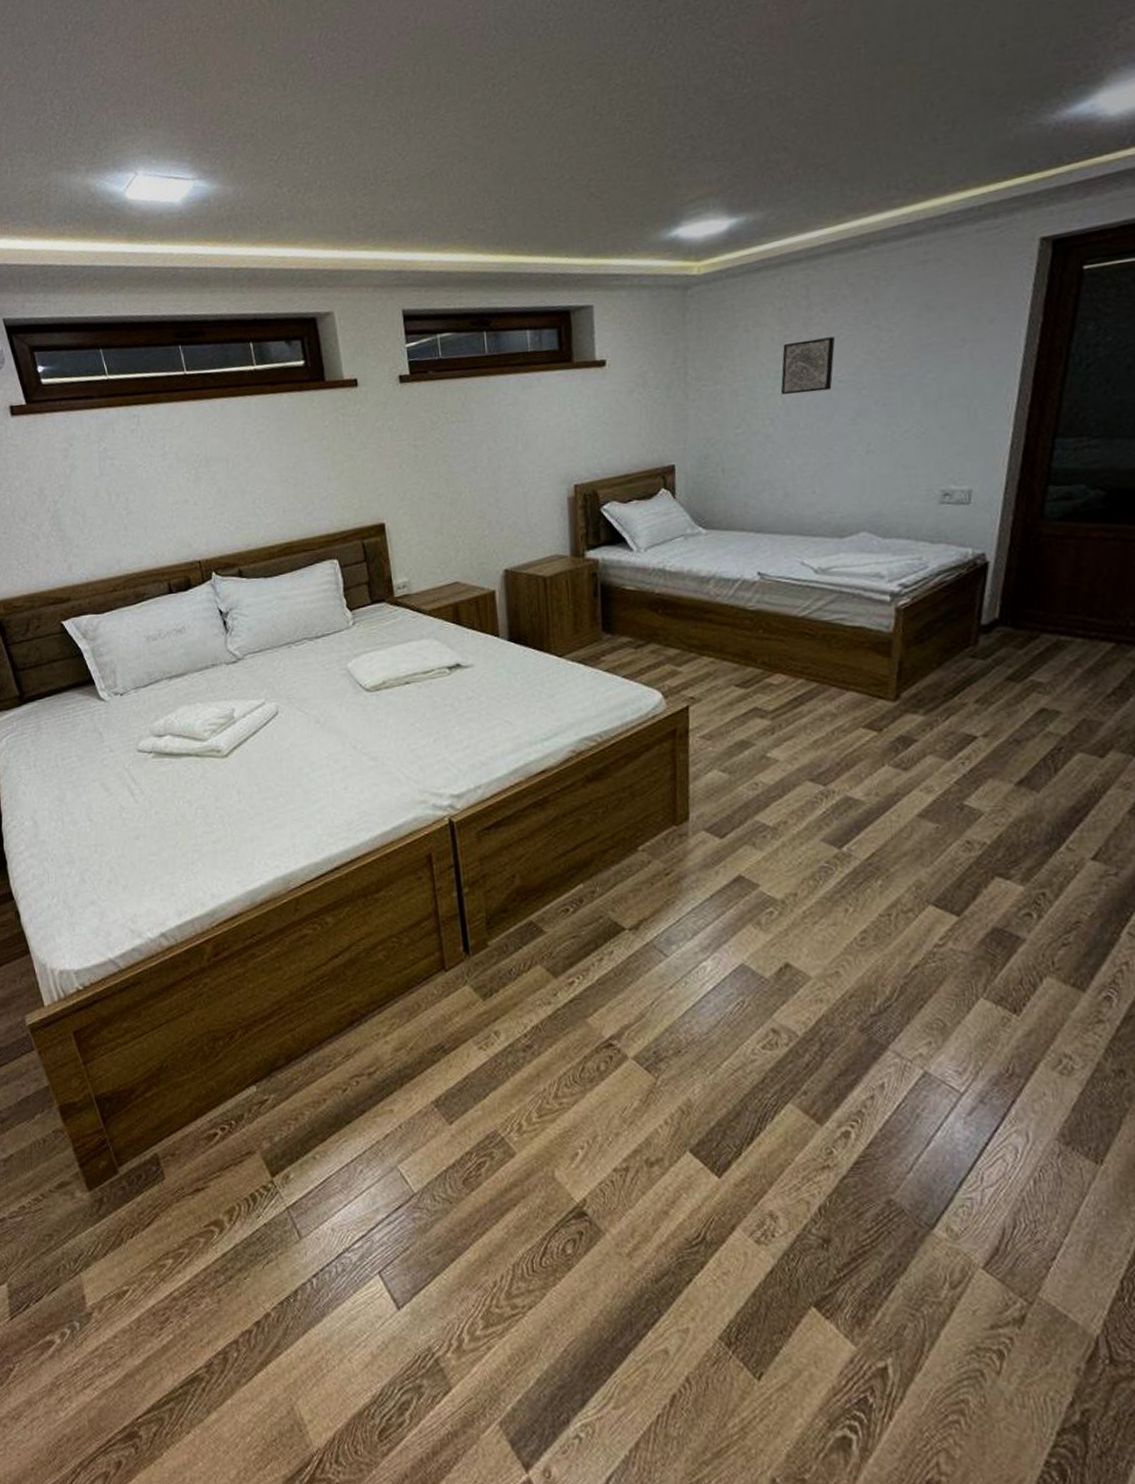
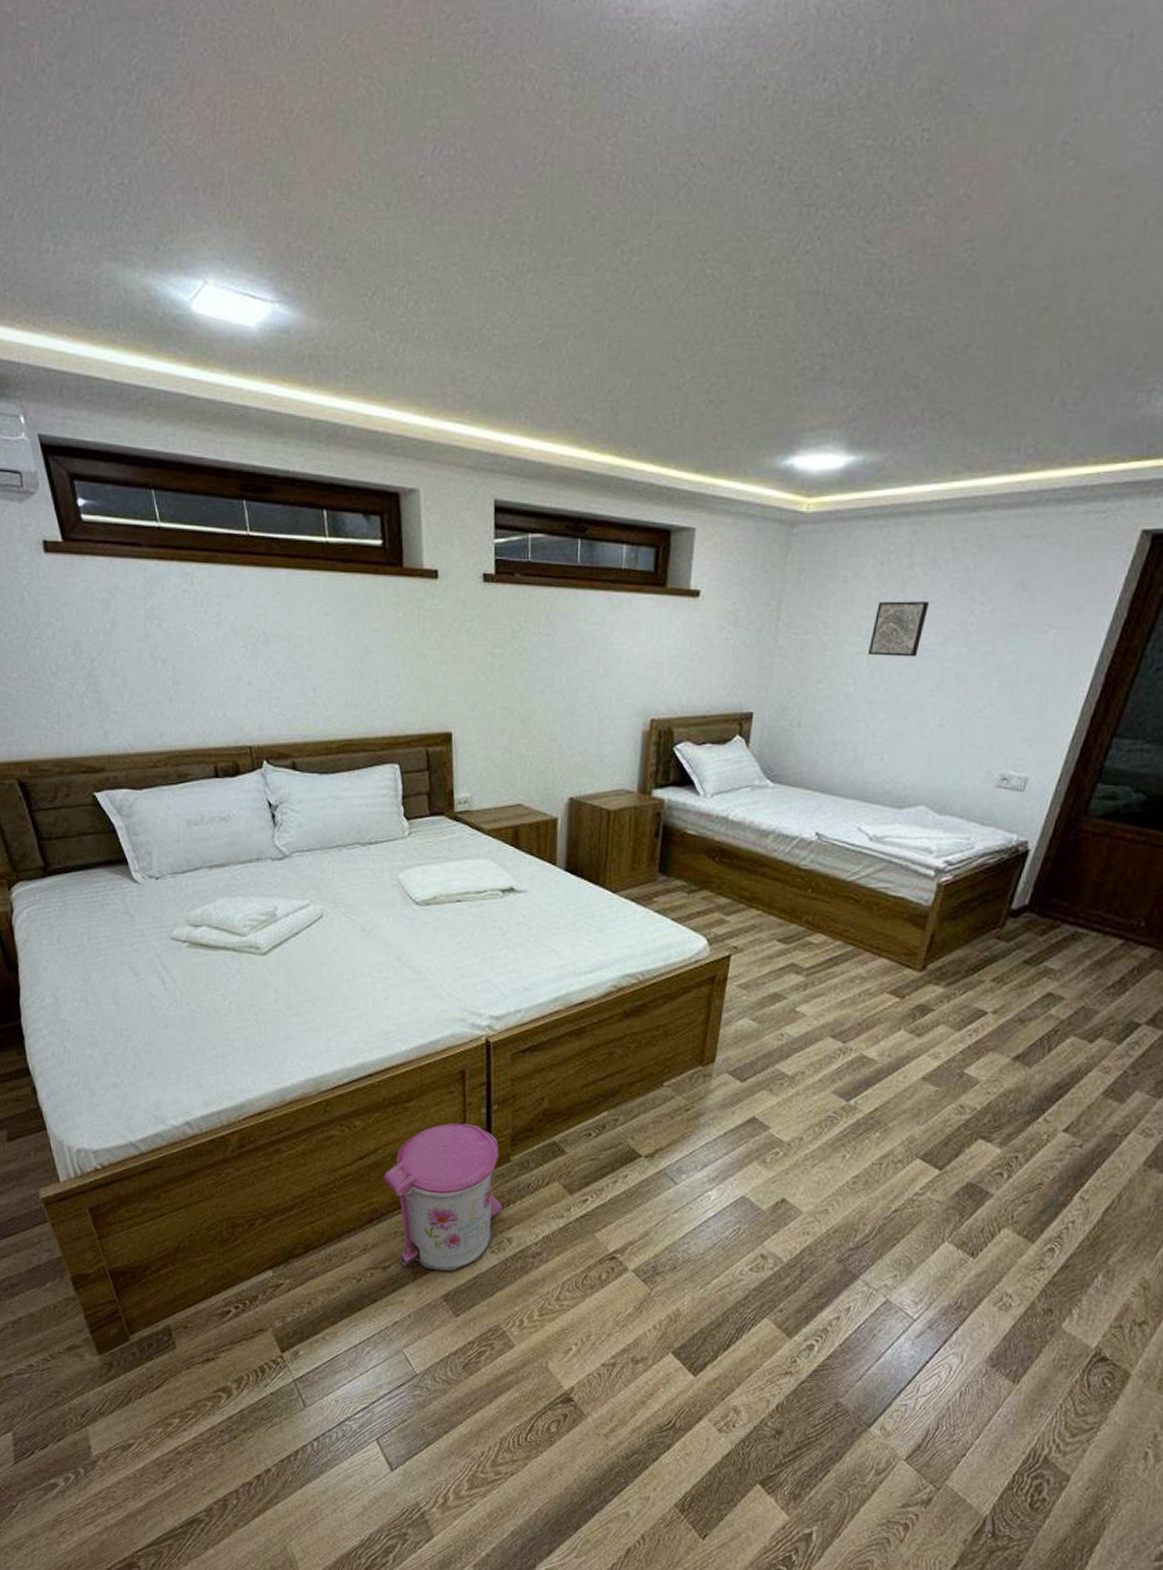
trash can: none [359,910,486,1073] -> present [383,1123,503,1271]

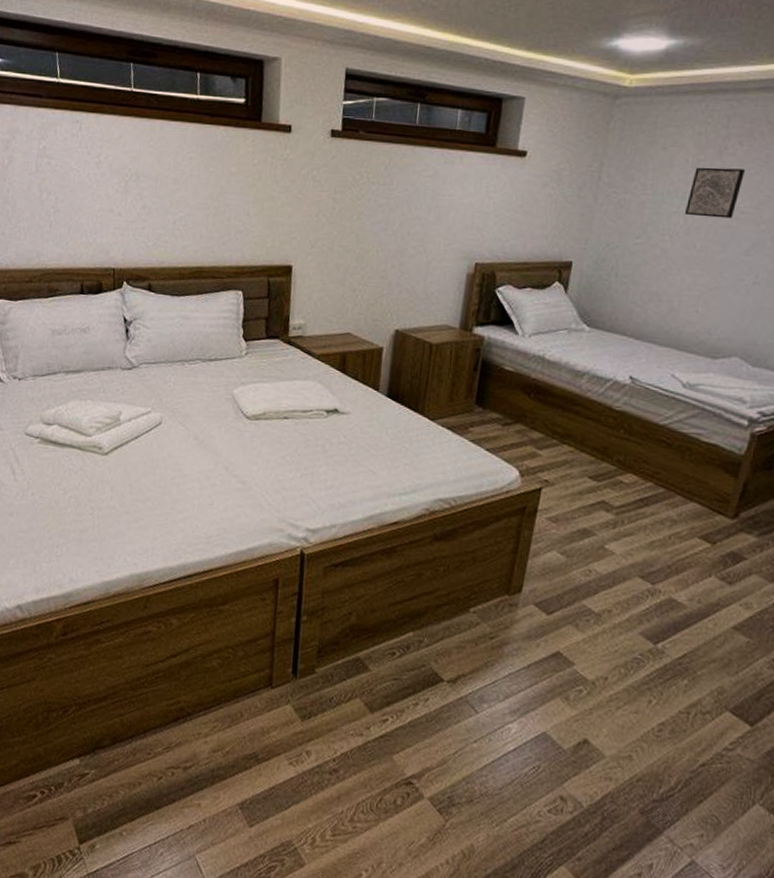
trash can: present [383,1123,503,1271] -> none [192,629,306,779]

